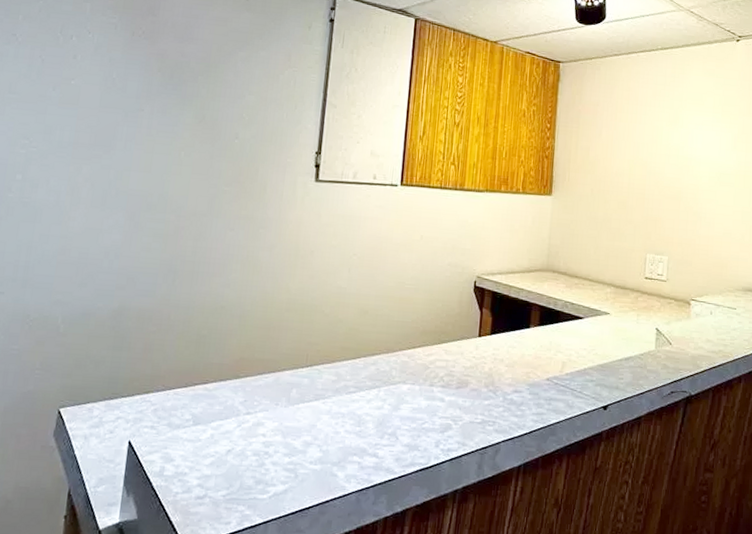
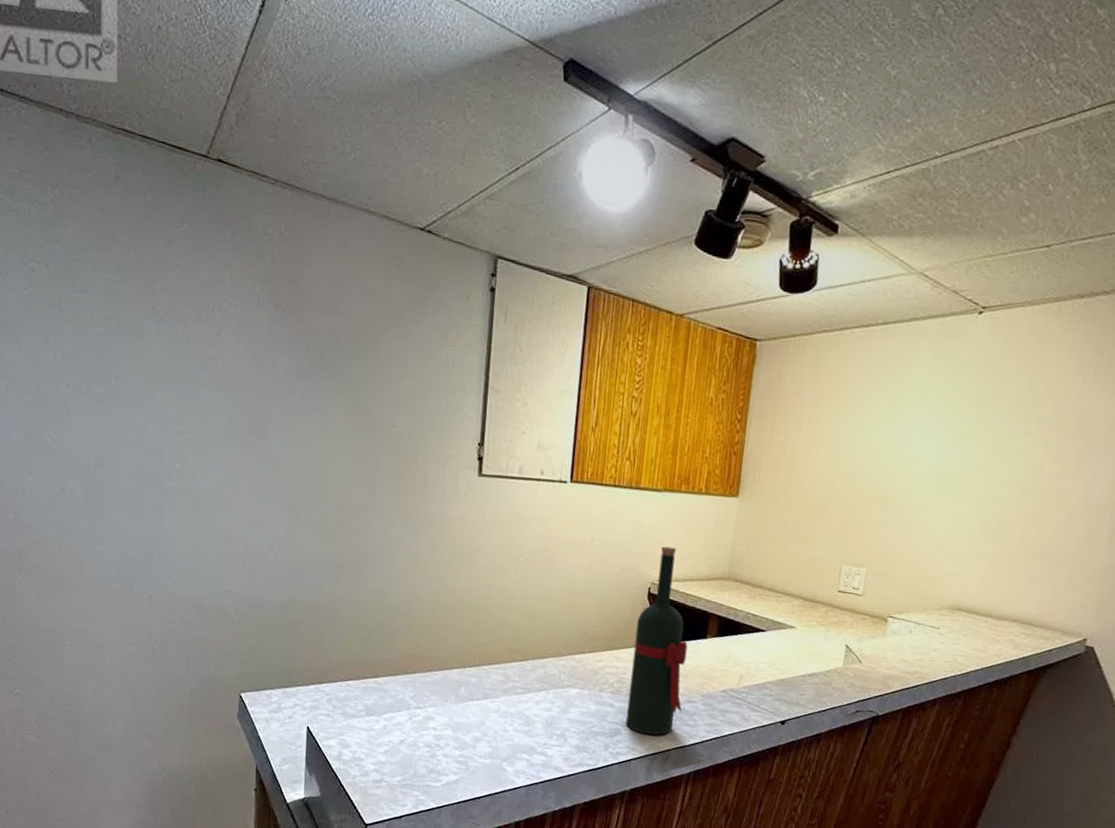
wine bottle: none [455,241,513,429] -> present [625,546,688,736]

